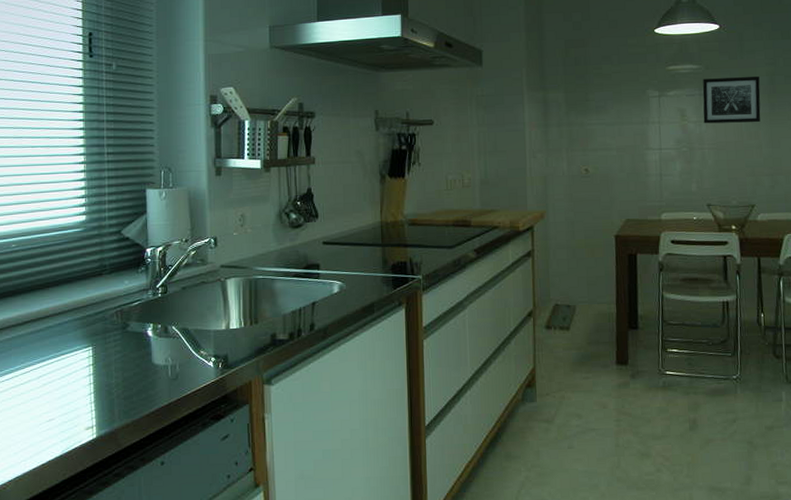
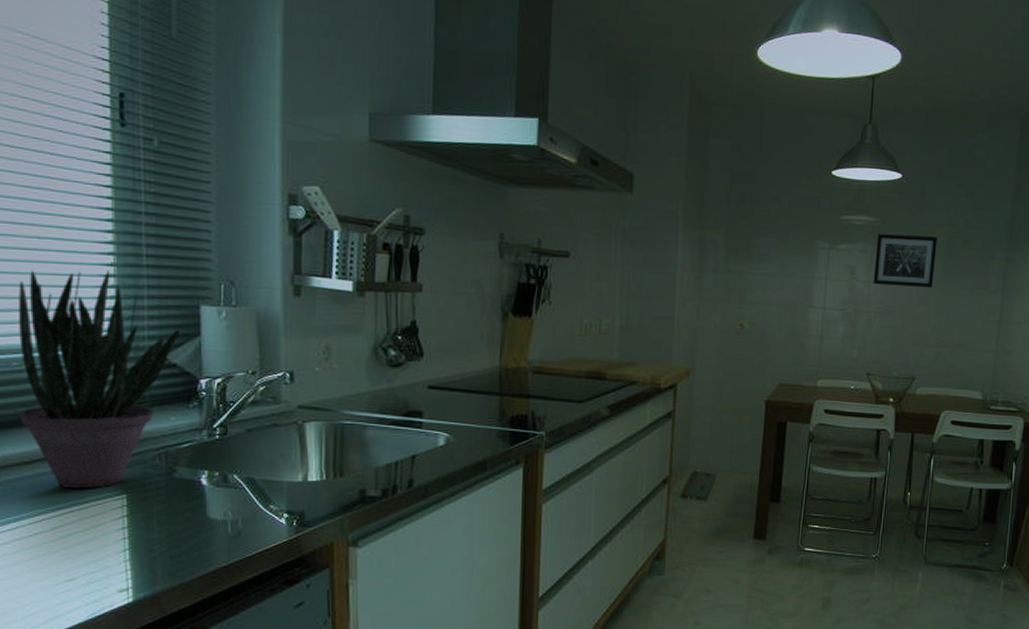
potted plant: none [16,167,132,343] -> present [18,270,181,488]

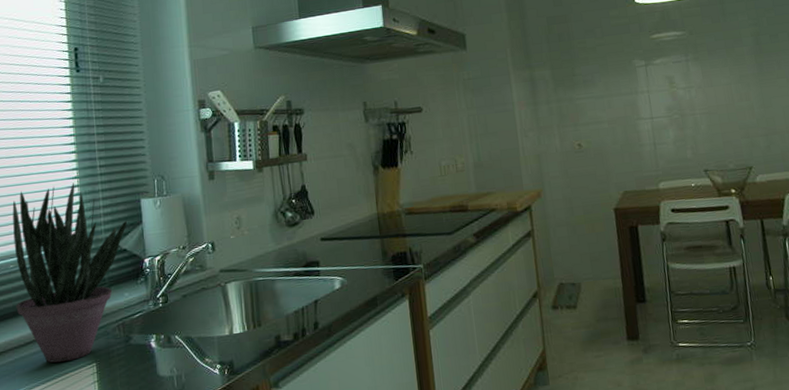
wall art: present [873,234,937,287] -> none [688,38,750,89]

